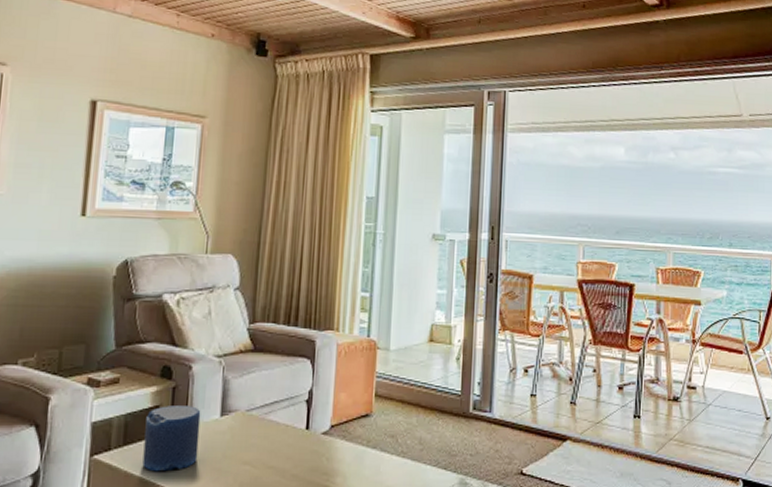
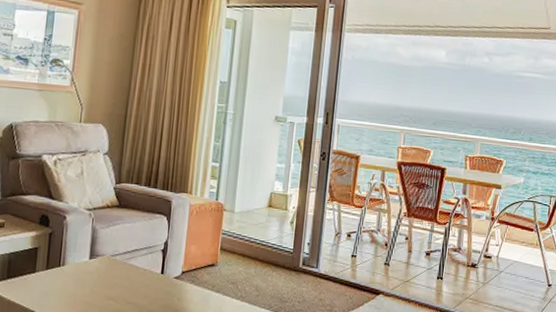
candle: present [142,406,201,472] -> none [23,248,73,302]

